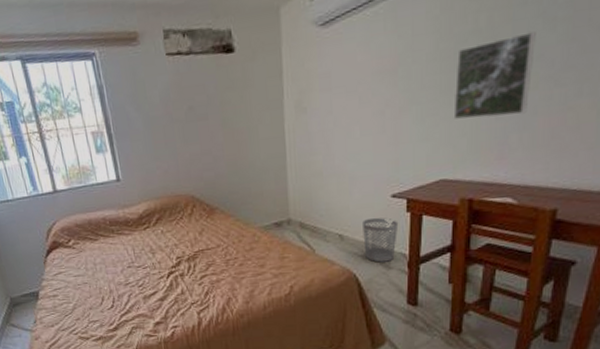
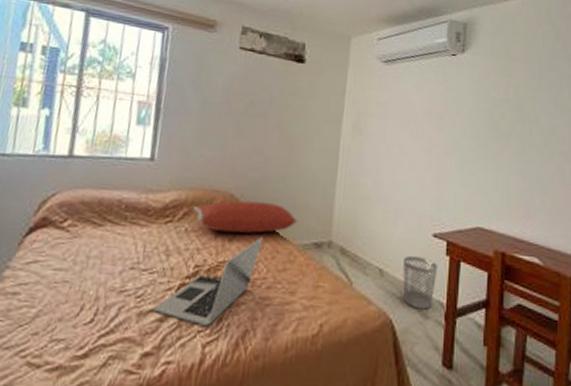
laptop: none [154,227,229,299] -> present [153,237,264,325]
pillow: none [163,196,257,229] -> present [193,200,300,234]
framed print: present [453,31,536,119] -> none [488,111,550,180]

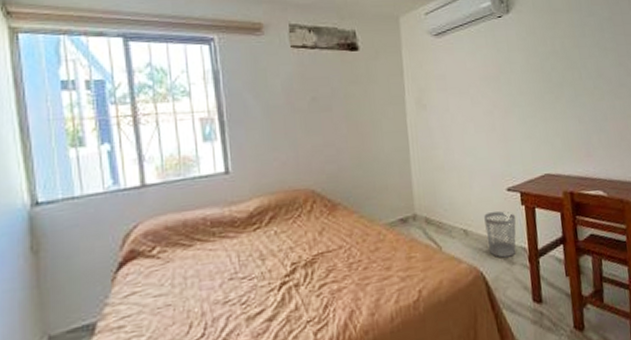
laptop: present [153,237,264,325] -> none [260,224,352,316]
pillow: present [193,200,300,234] -> none [278,190,382,228]

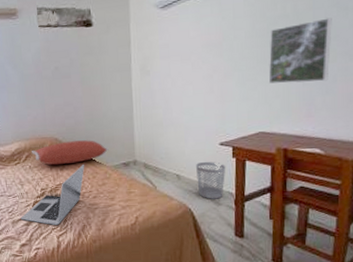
laptop: none [260,224,352,316] -> present [21,165,85,225]
pillow: none [278,190,382,228] -> present [32,140,109,166]
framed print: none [543,56,600,122] -> present [268,17,332,84]

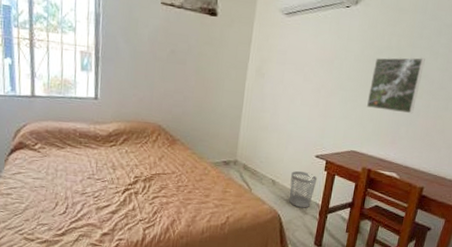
laptop: present [21,165,85,225] -> none [107,157,185,216]
pillow: present [32,140,109,166] -> none [131,130,212,154]

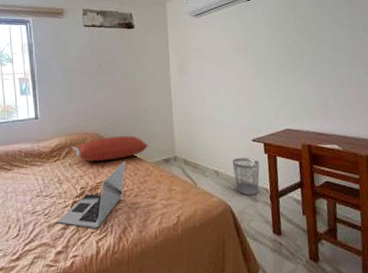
laptop: none [107,157,185,216] -> present [58,161,126,228]
pillow: none [131,130,212,154] -> present [72,135,150,162]
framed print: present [366,57,425,114] -> none [286,32,337,86]

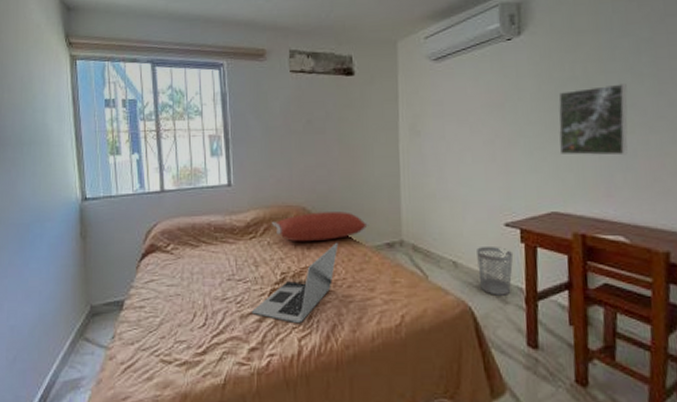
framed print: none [286,32,337,86] -> present [558,83,628,156]

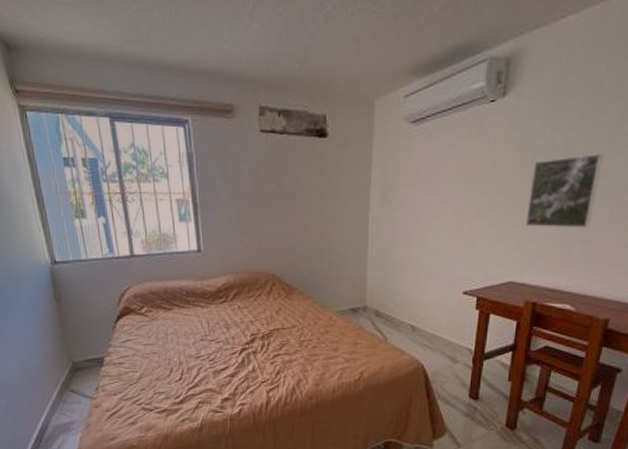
laptop: present [252,243,339,322] -> none [224,308,306,377]
pillow: present [272,212,369,242] -> none [242,278,336,307]
wastebasket: present [477,247,514,296] -> none [433,313,468,356]

